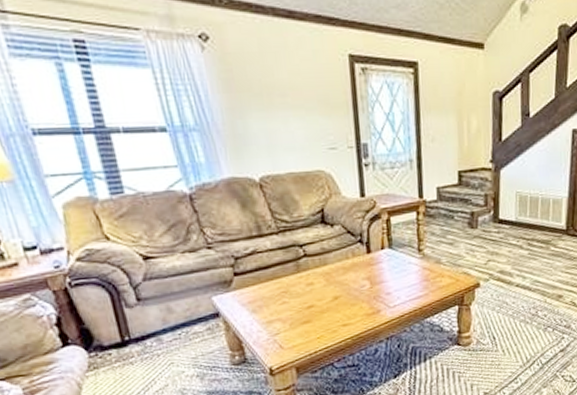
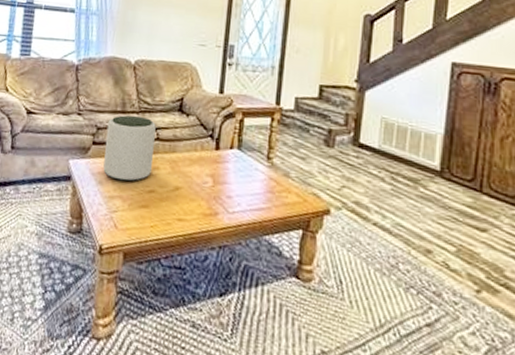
plant pot: none [245,236,306,305] -> present [103,115,156,182]

